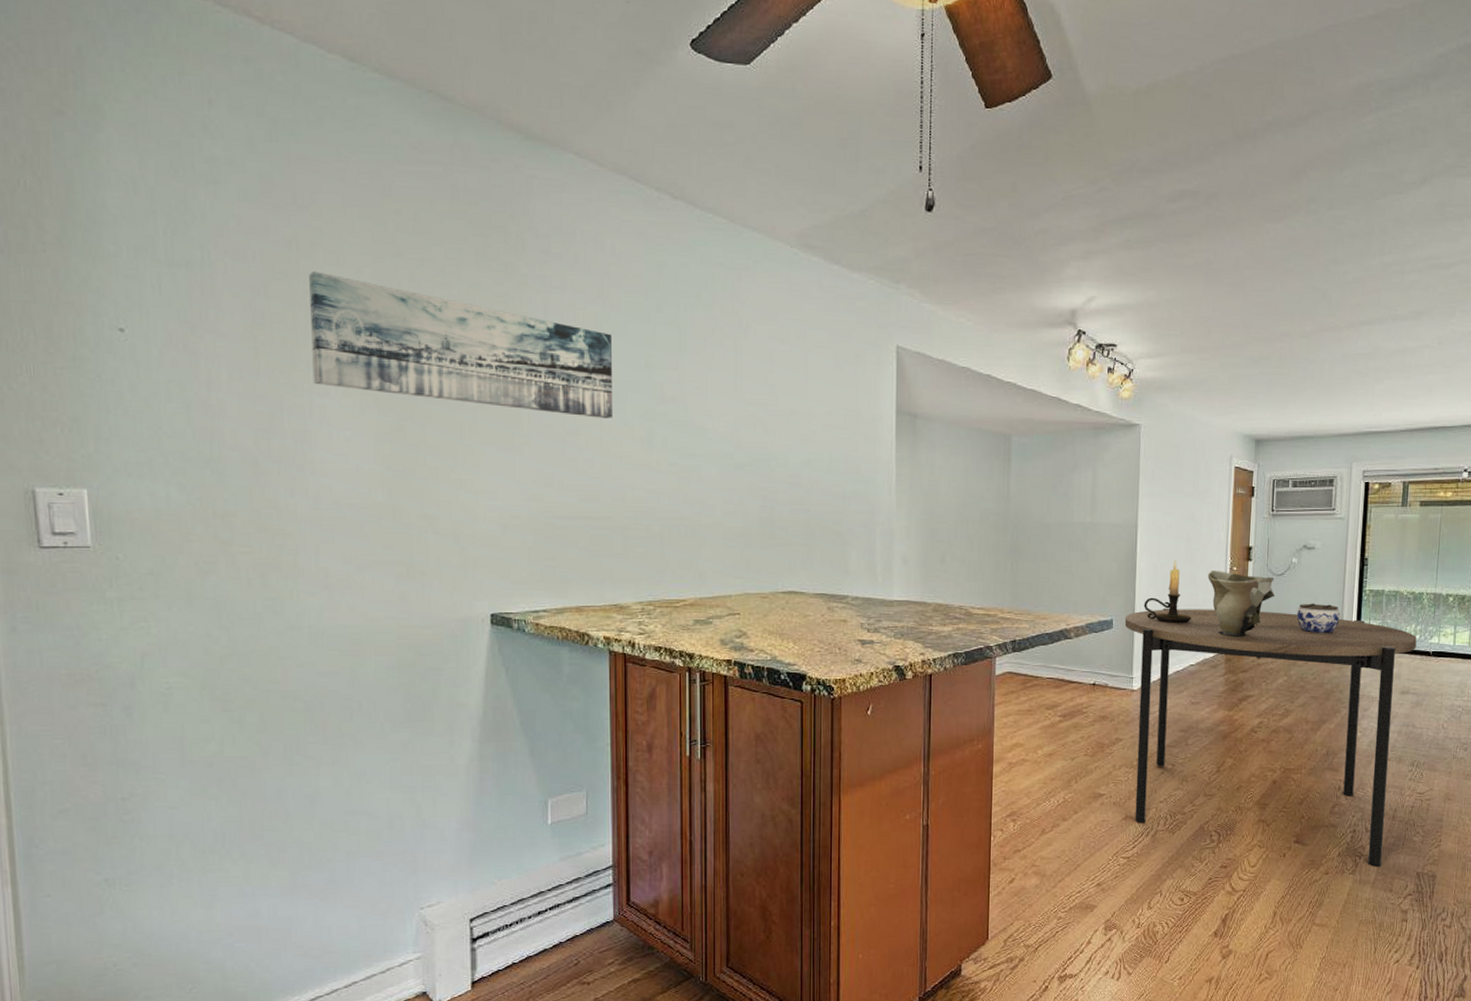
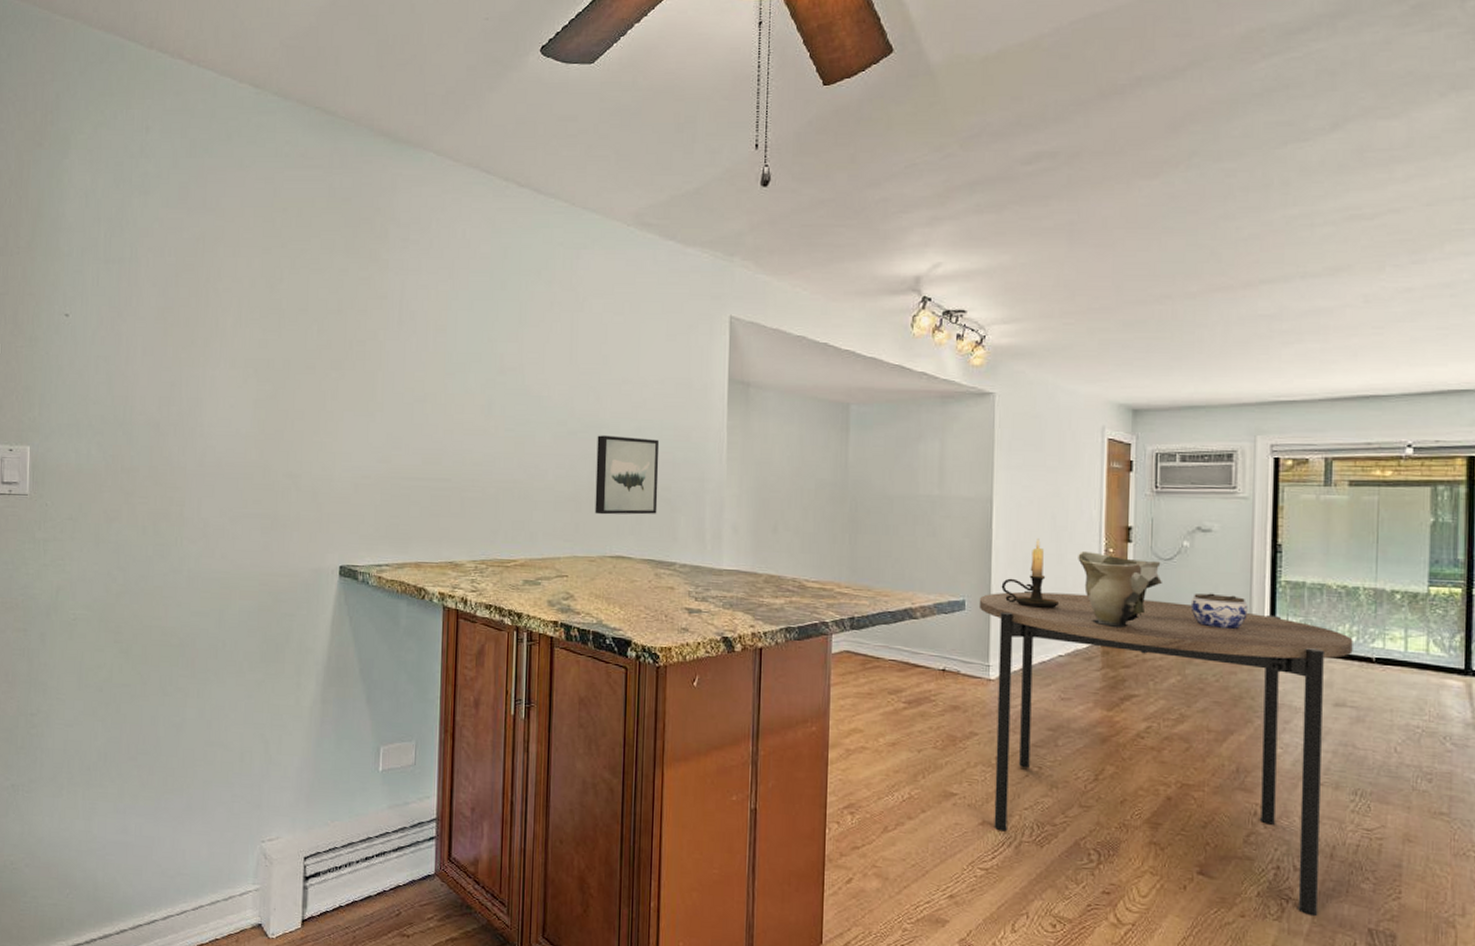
wall art: present [309,271,614,419] -> none [207,263,459,388]
wall art: none [765,469,829,550] -> present [595,435,660,515]

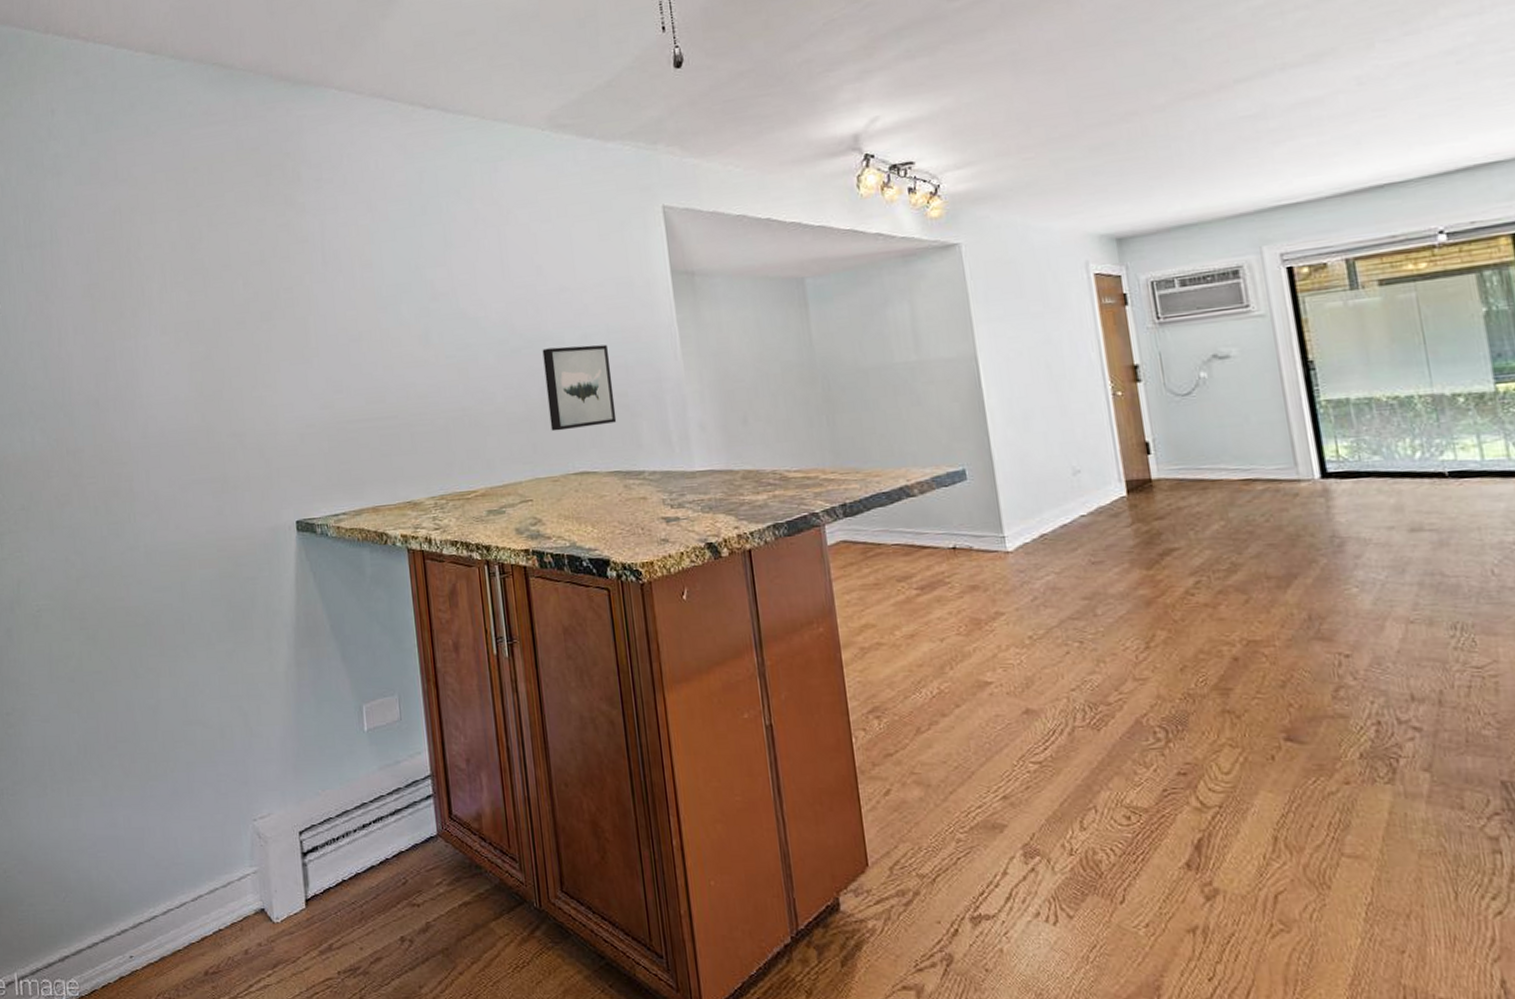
dining table: present [978,590,1353,917] -> none [980,439,1437,775]
candle holder: present [1001,539,1058,609] -> none [1002,392,1071,468]
vase: present [1078,550,1162,629] -> none [1082,397,1184,478]
jar: present [1190,593,1248,630] -> none [1220,424,1289,463]

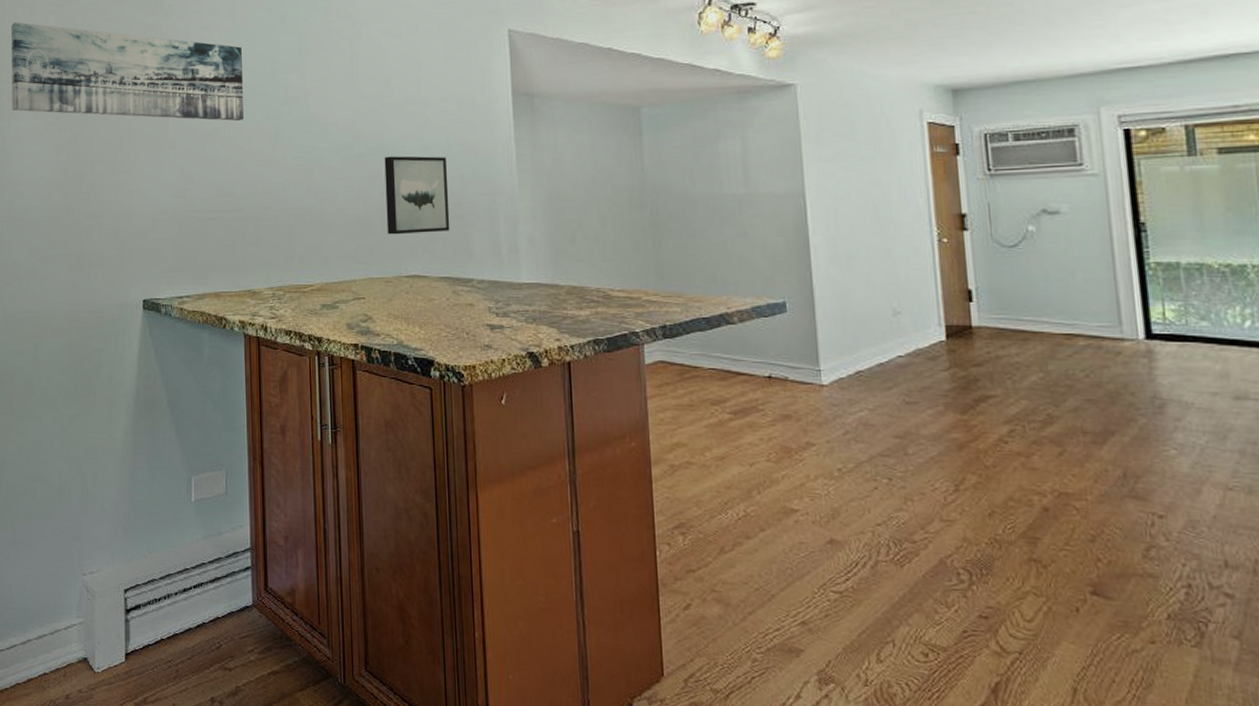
wall art: none [130,231,391,329] -> present [11,22,245,122]

